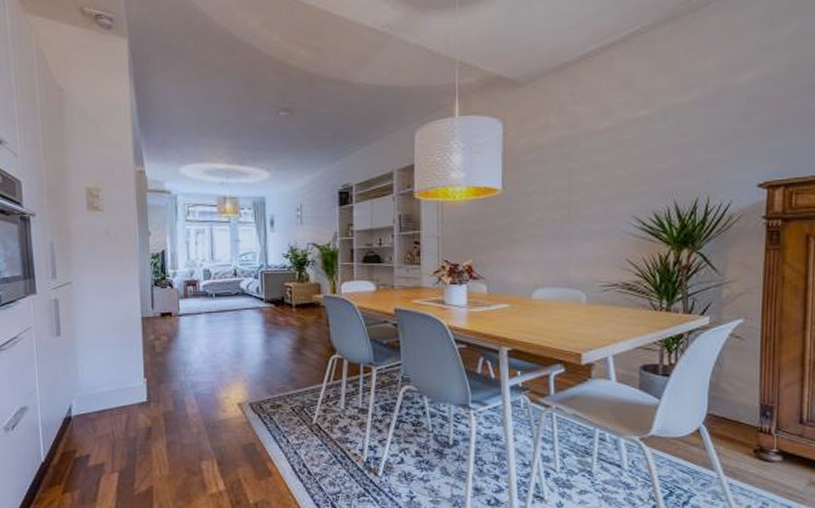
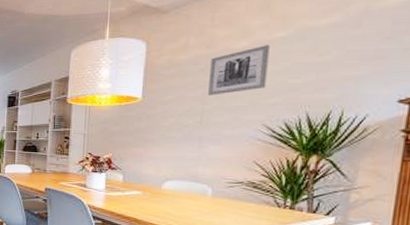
wall art: none [574,124,633,184] -> present [208,45,270,95]

